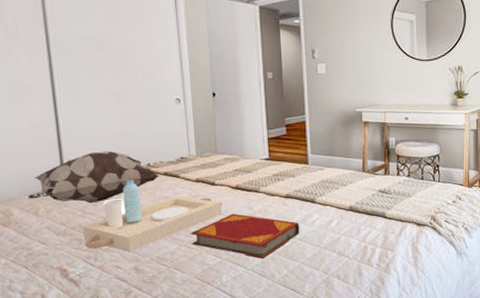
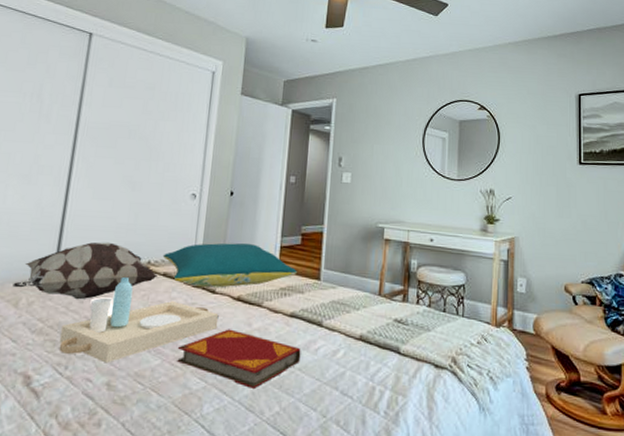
pillow: none [160,139,286,182] -> present [162,243,297,288]

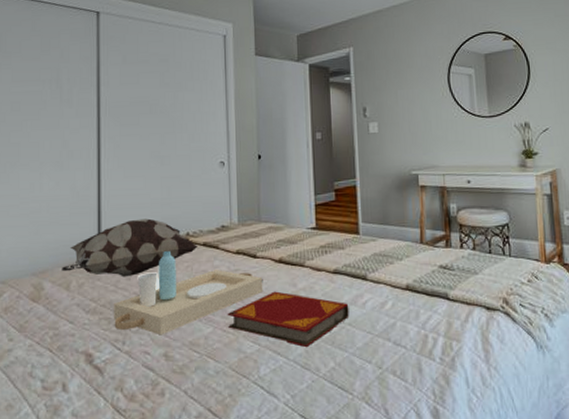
pillow: present [162,243,297,288] -> none [200,205,335,254]

